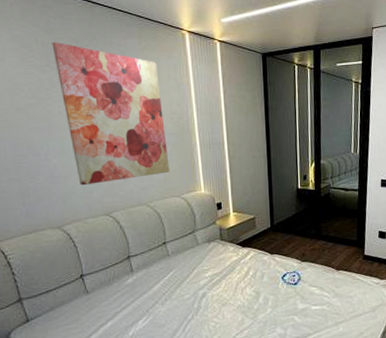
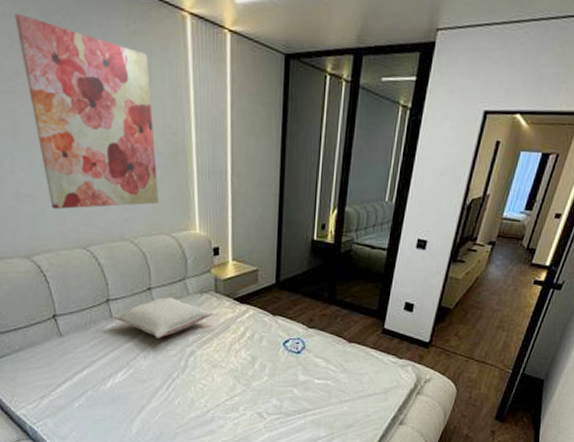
pillow: none [132,247,220,285] -> present [111,296,212,338]

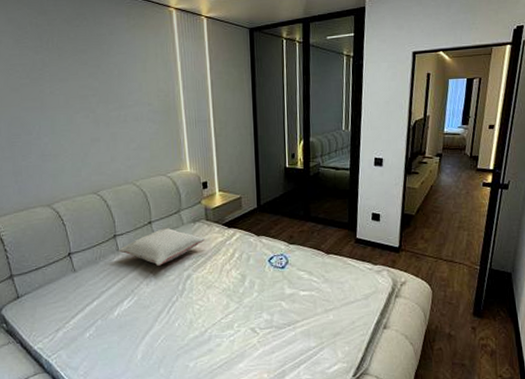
wall art: present [14,12,159,210] -> none [45,22,156,164]

